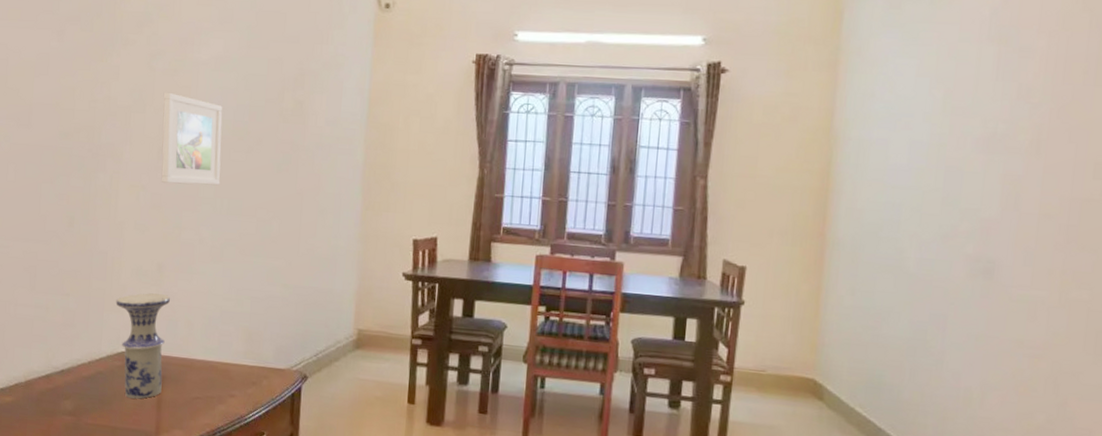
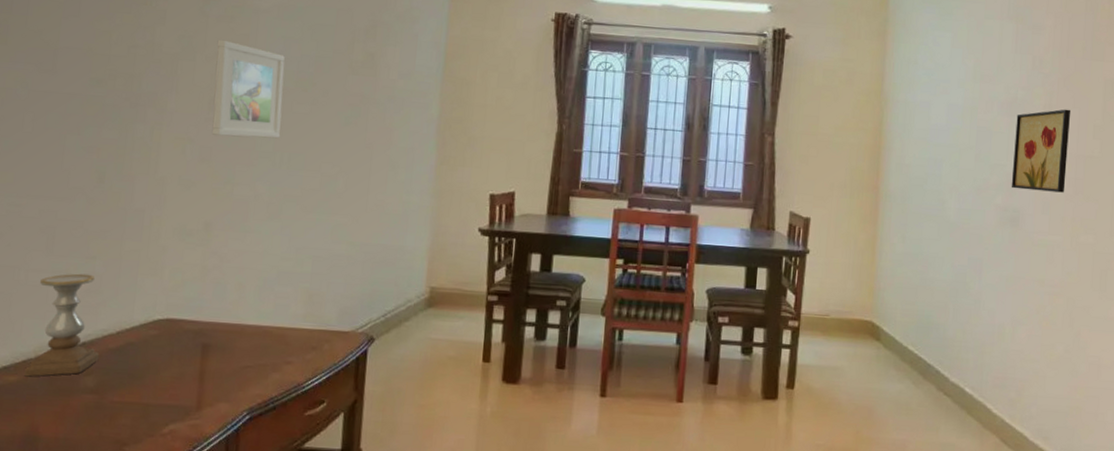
candle holder: none [17,308,75,399] -> present [24,273,100,377]
vase: present [116,293,170,399] -> none [153,254,219,371]
wall art: none [985,144,1066,242] -> present [1011,109,1071,193]

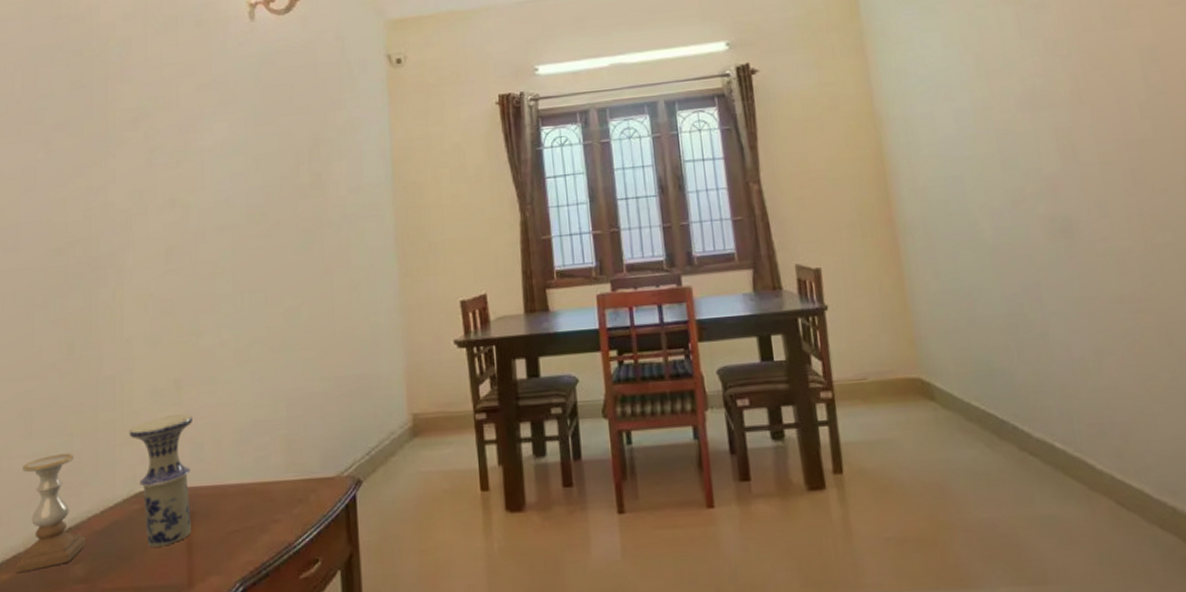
vase: none [153,254,219,371] -> present [129,414,192,547]
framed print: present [212,39,285,139] -> none [166,186,239,286]
wall art: present [1011,109,1071,193] -> none [1040,90,1121,194]

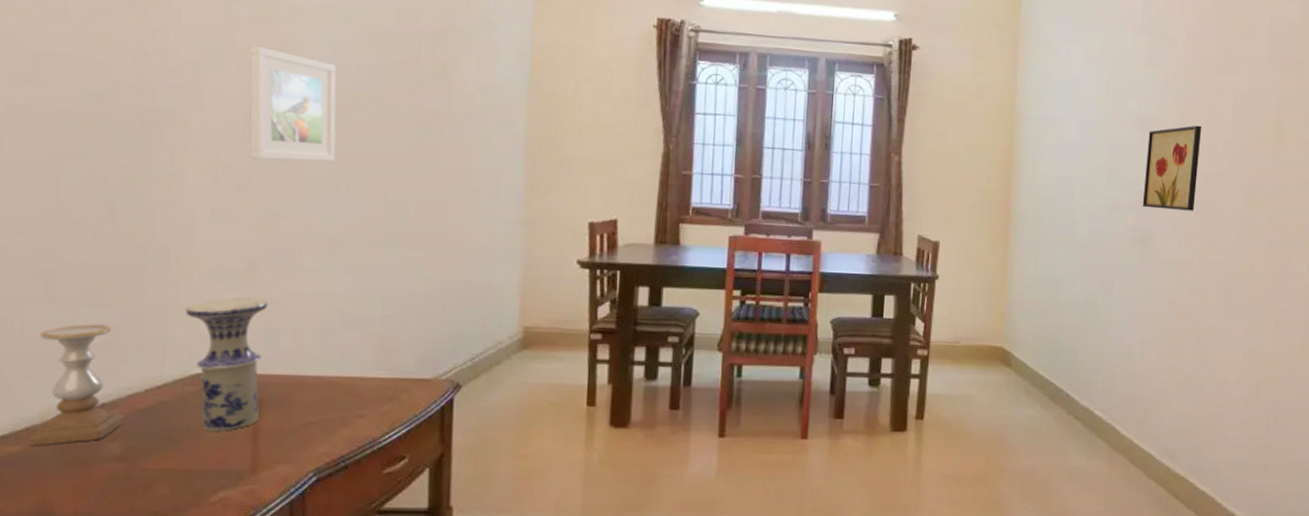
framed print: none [166,186,239,286] -> present [249,45,337,162]
wall art: none [1040,90,1121,194] -> present [1142,125,1202,211]

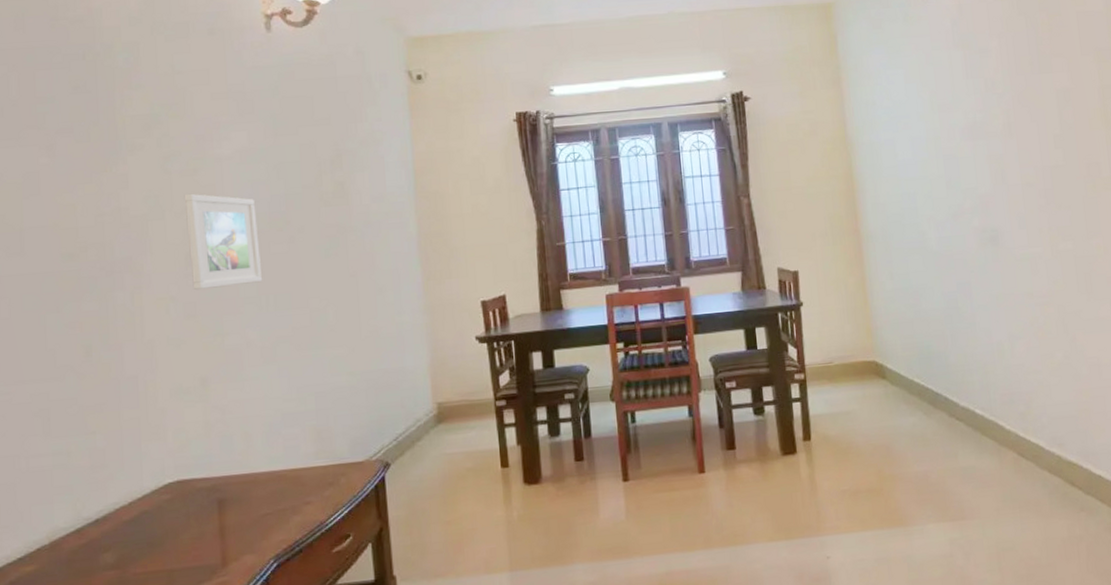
candle holder: present [29,324,125,446] -> none [41,450,115,565]
vase: present [185,297,267,431] -> none [154,409,223,533]
wall art: present [1142,125,1202,211] -> none [979,124,1037,209]

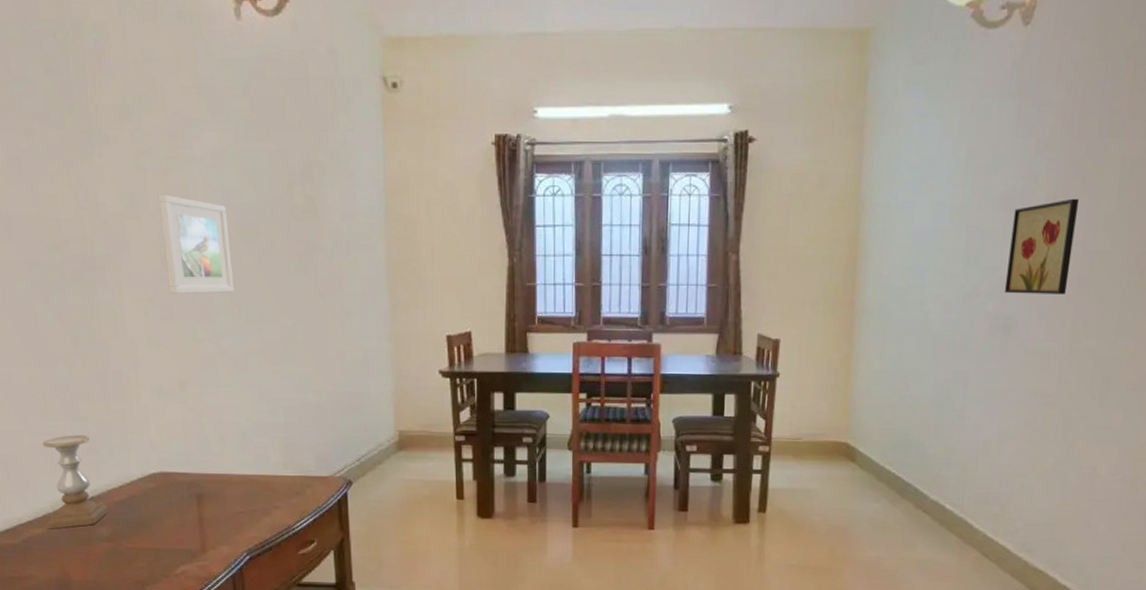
candle holder: none [41,450,115,565] -> present [43,434,108,529]
wall art: none [979,124,1037,209] -> present [1004,198,1080,295]

